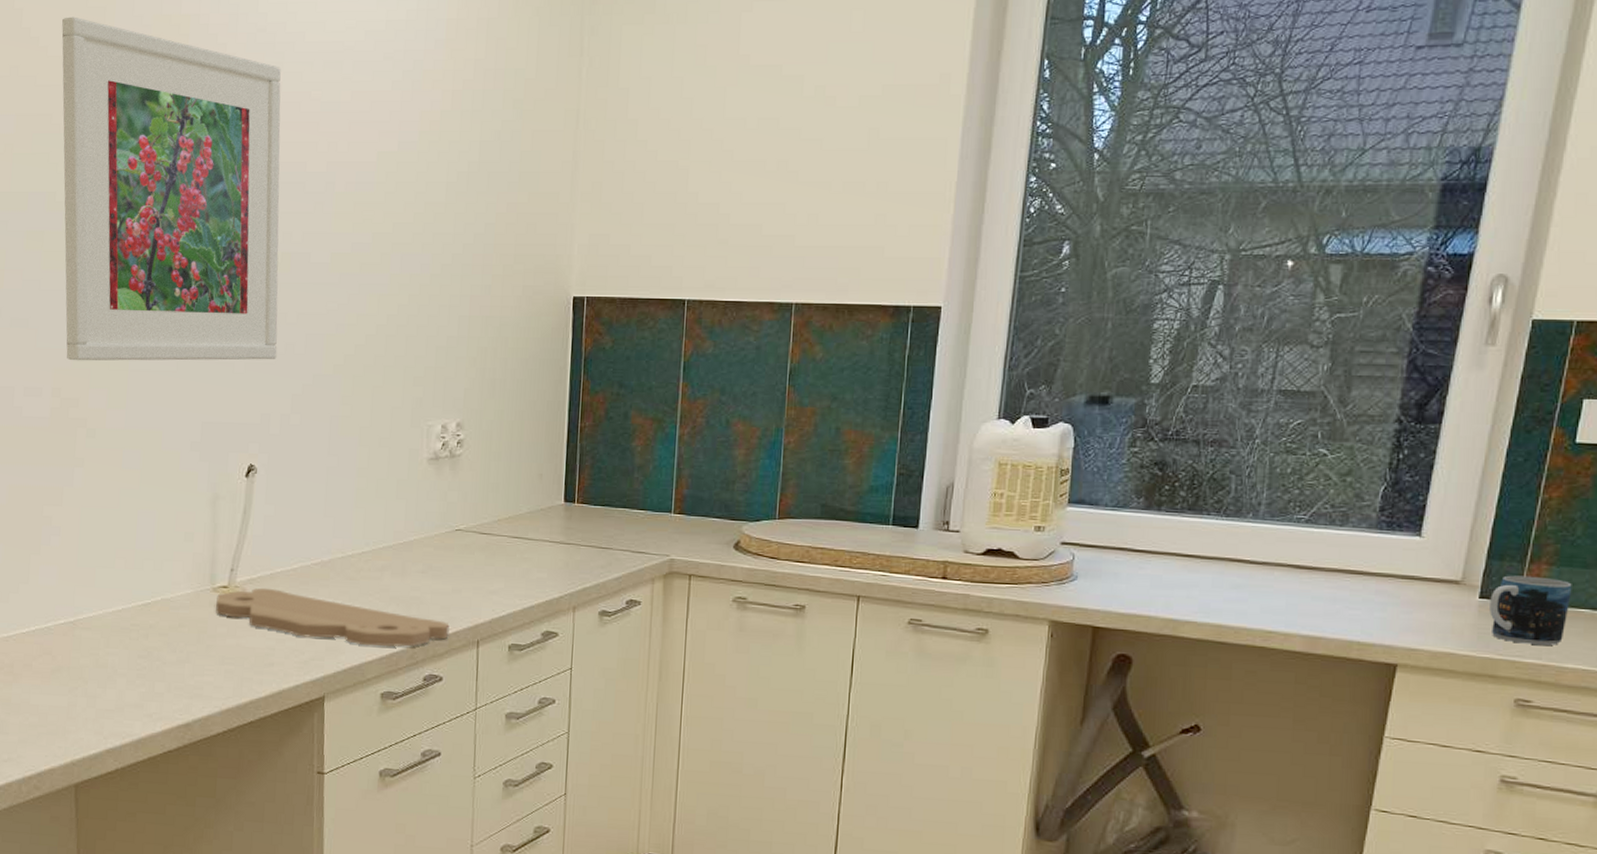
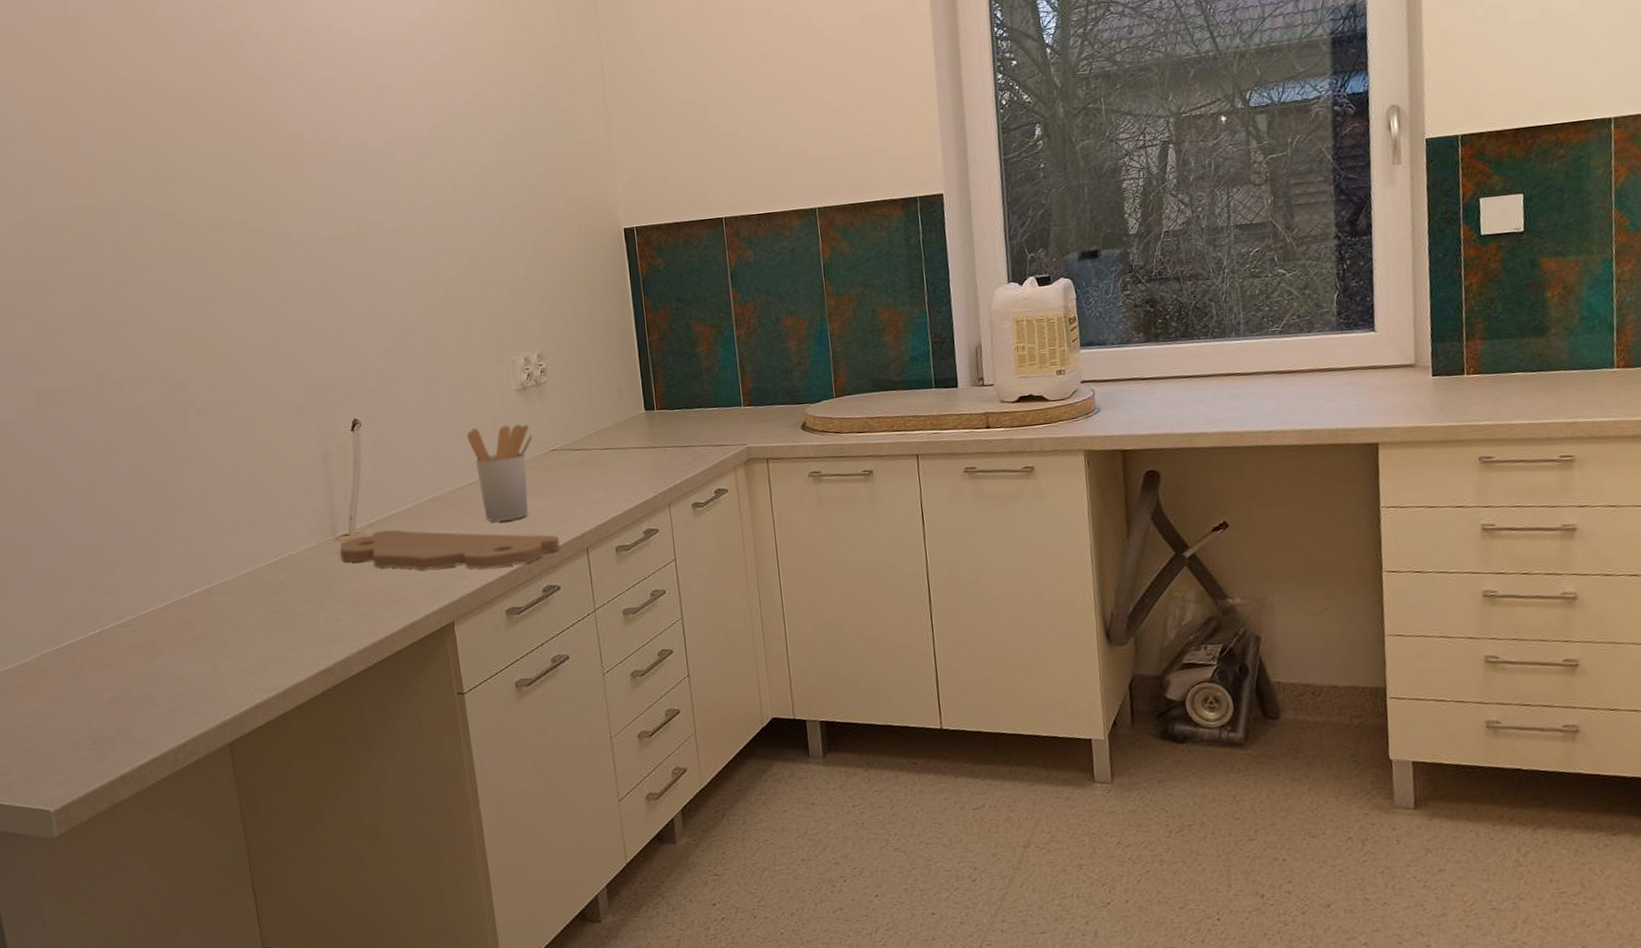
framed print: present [62,16,281,361] -> none [125,41,365,349]
utensil holder: none [367,494,437,599] -> present [467,424,532,522]
mug: present [1489,575,1572,645] -> none [1441,350,1506,410]

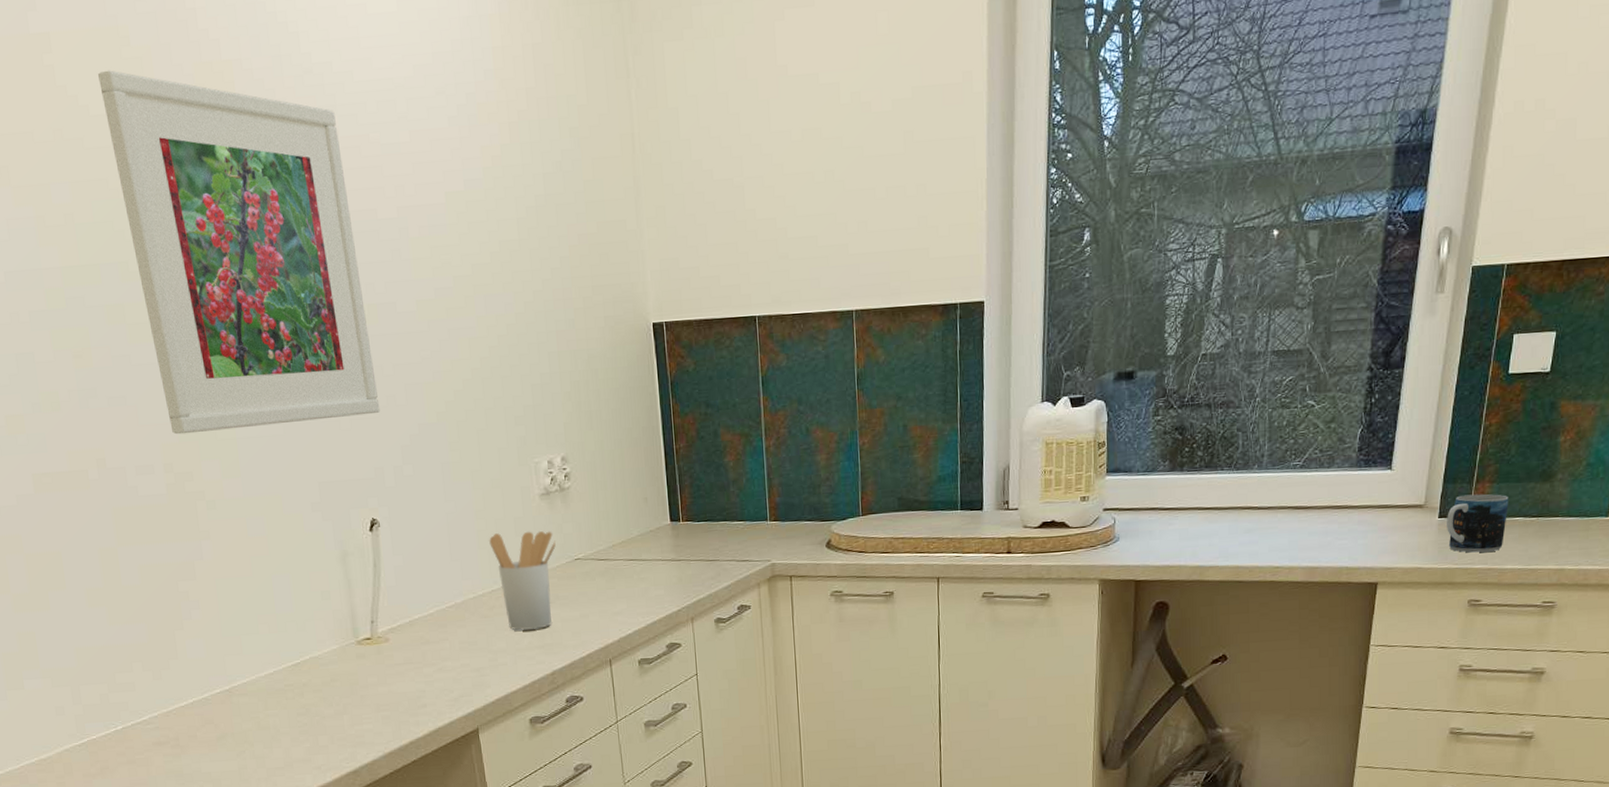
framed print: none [125,41,365,349] -> present [98,70,380,435]
cutting board: present [340,529,560,570] -> none [362,635,583,678]
mug: none [1441,350,1506,410] -> present [1447,494,1509,553]

